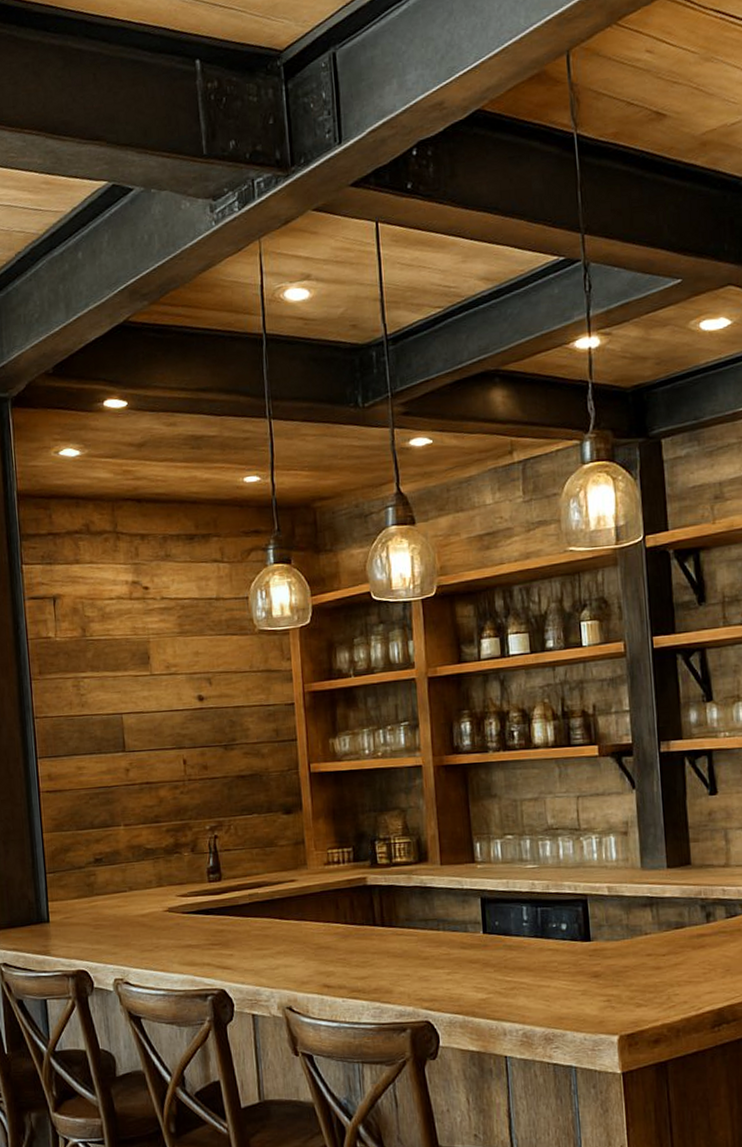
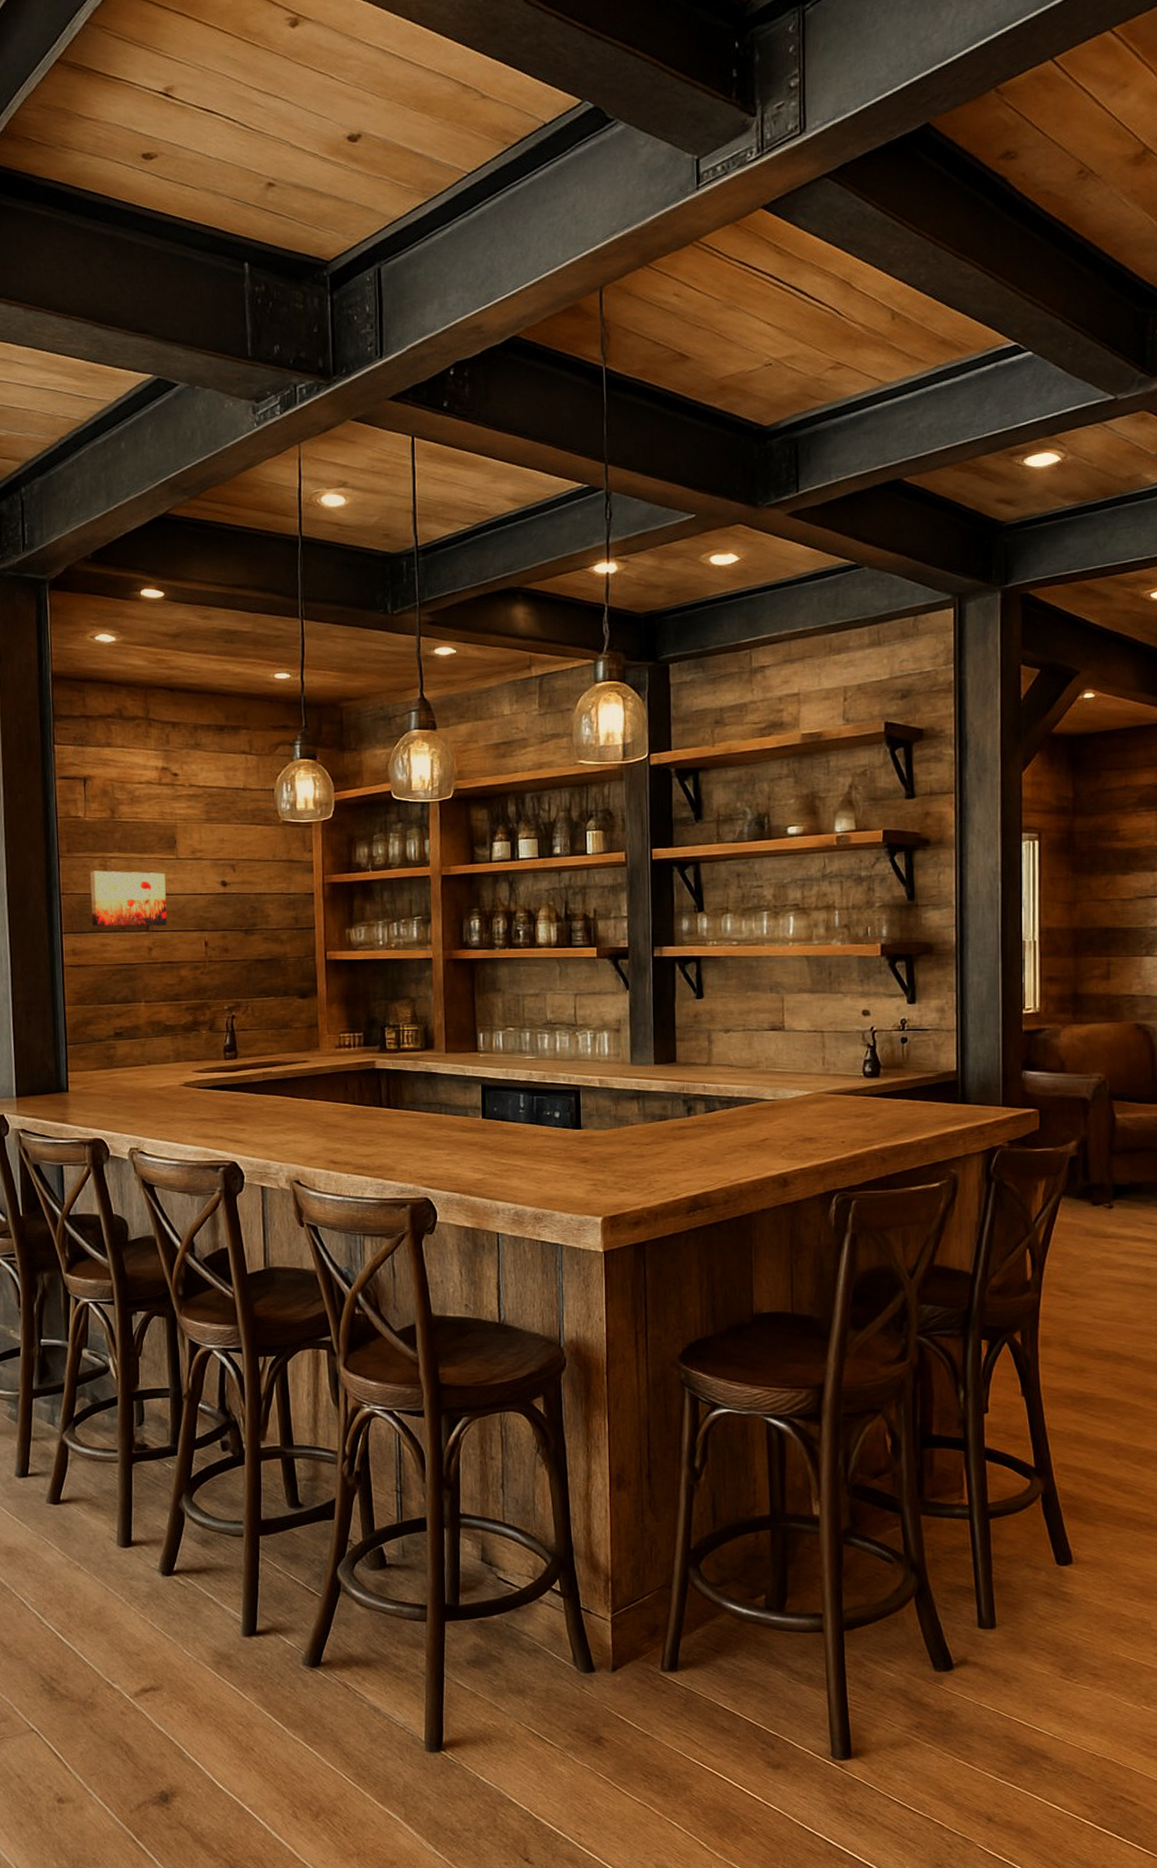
wall art: none [63,690,144,750] -> present [90,870,167,927]

